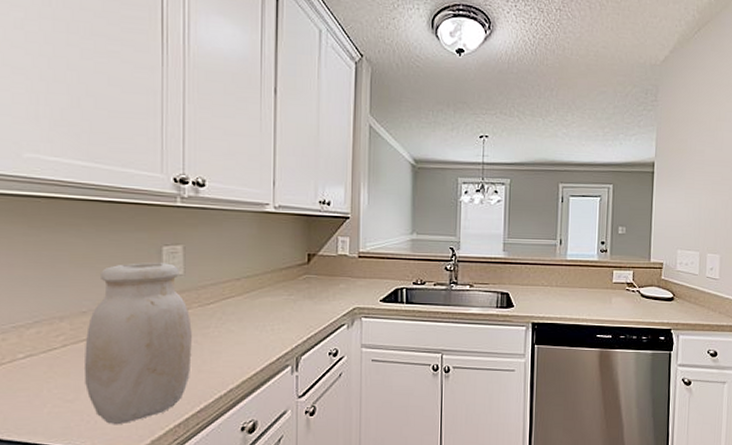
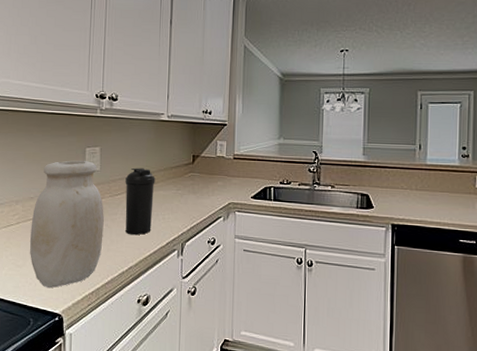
water bottle: none [219,270,260,352] -> present [125,168,155,235]

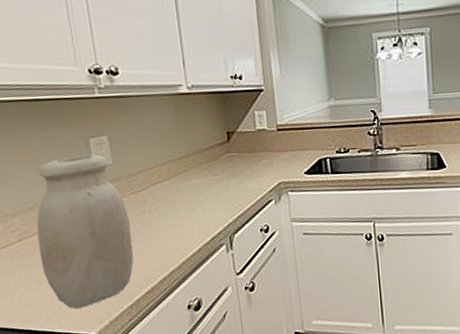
water bottle: present [125,168,155,235] -> none [147,154,190,235]

